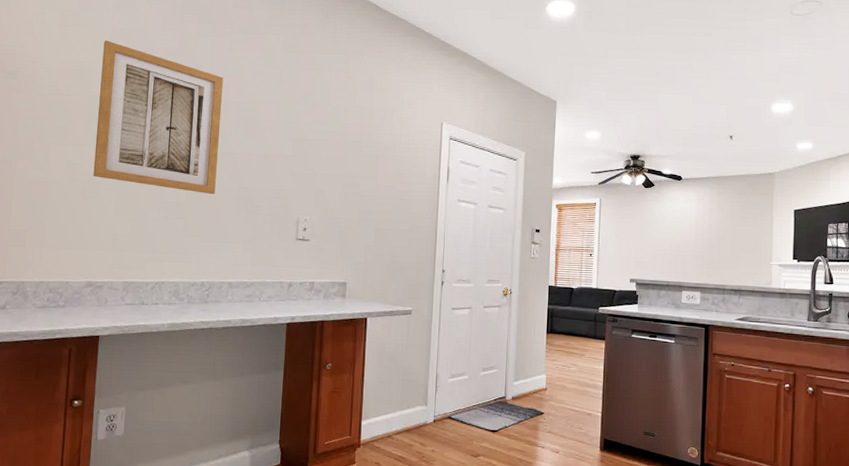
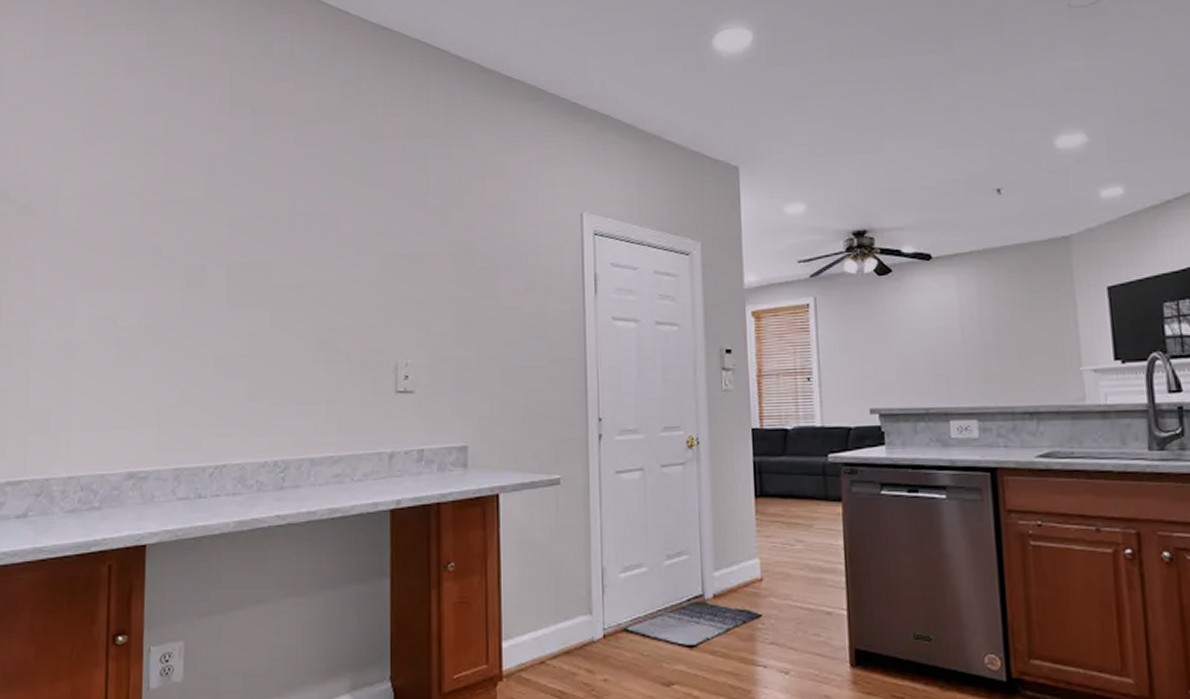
wall art: present [93,40,224,195] -> none [129,151,288,342]

